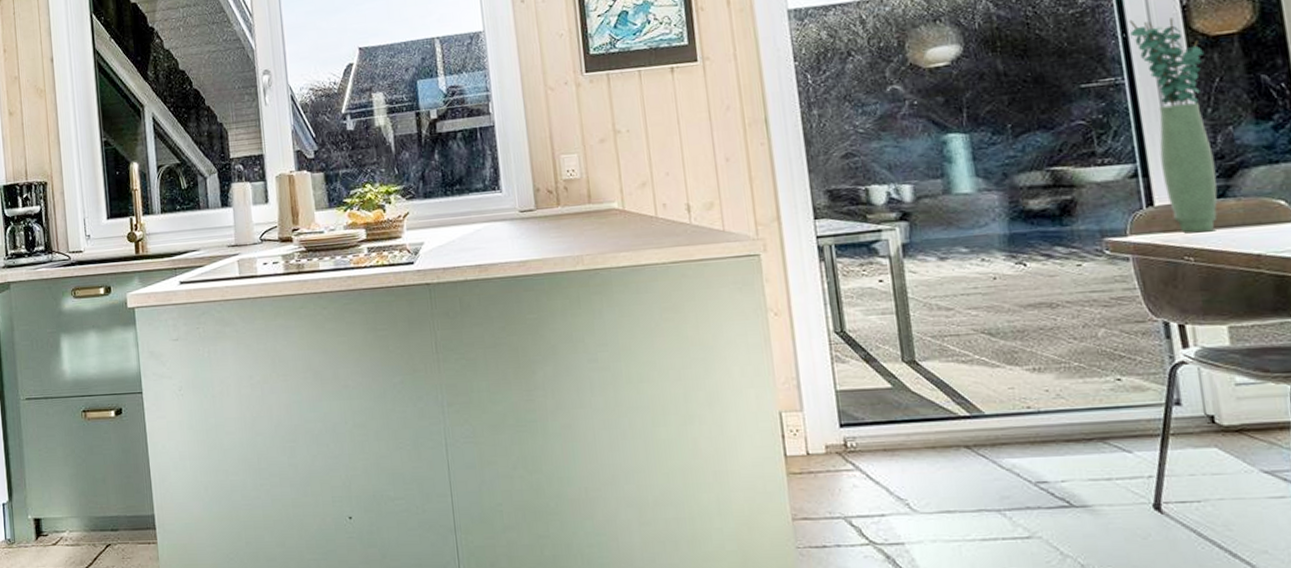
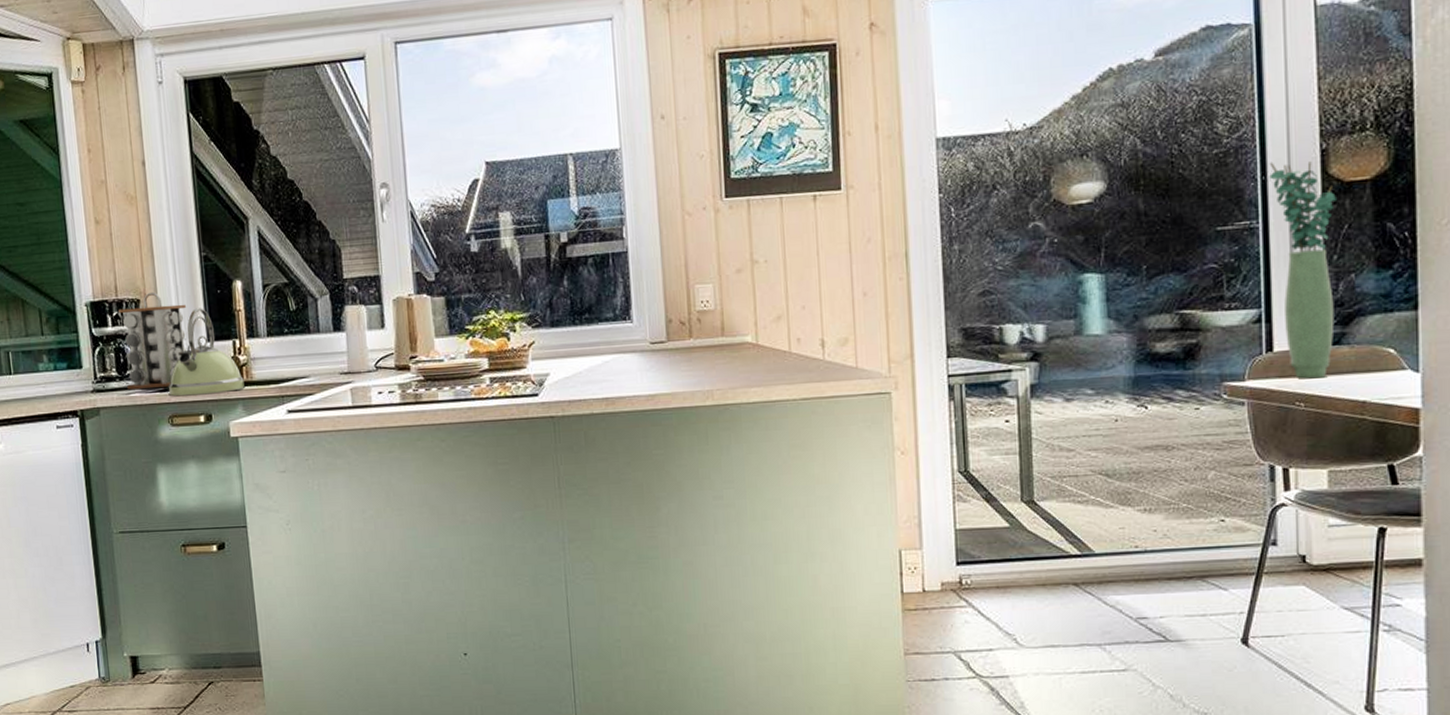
spice rack: none [28,175,89,265] -> present [118,292,187,390]
kettle: none [71,188,142,272] -> present [168,308,246,398]

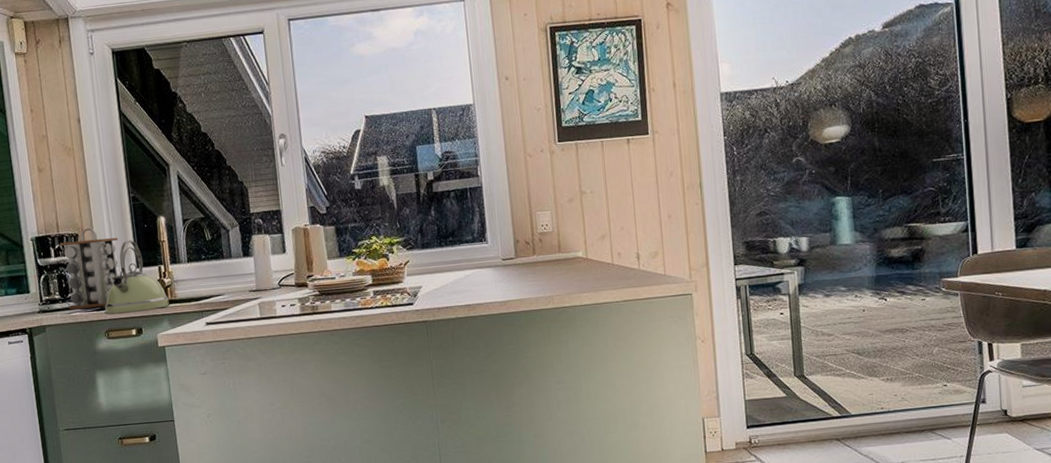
vase: present [1269,161,1336,379] -> none [969,108,1021,274]

